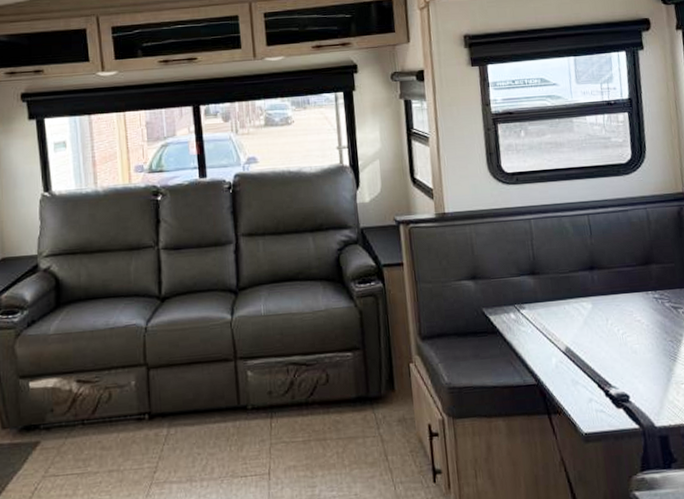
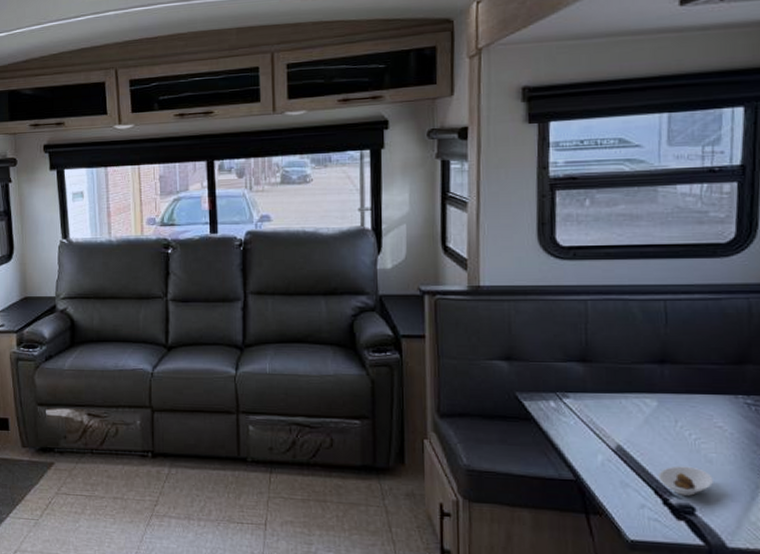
saucer: none [599,358,639,386] -> present [658,466,713,496]

